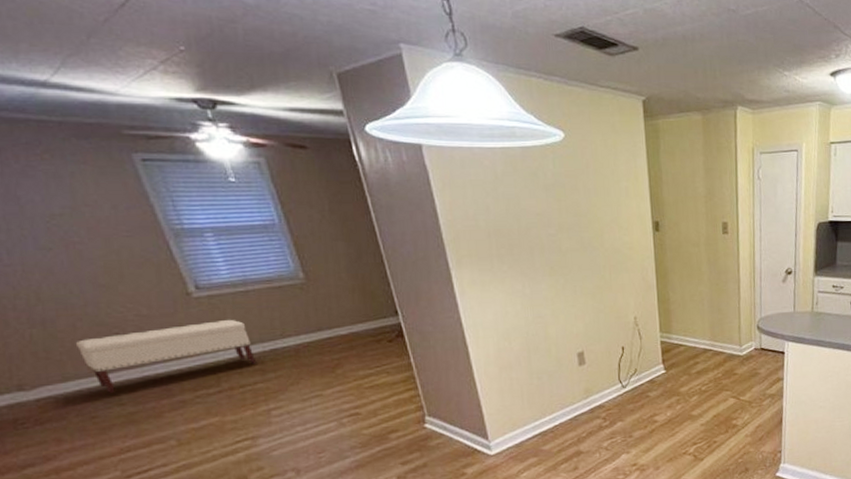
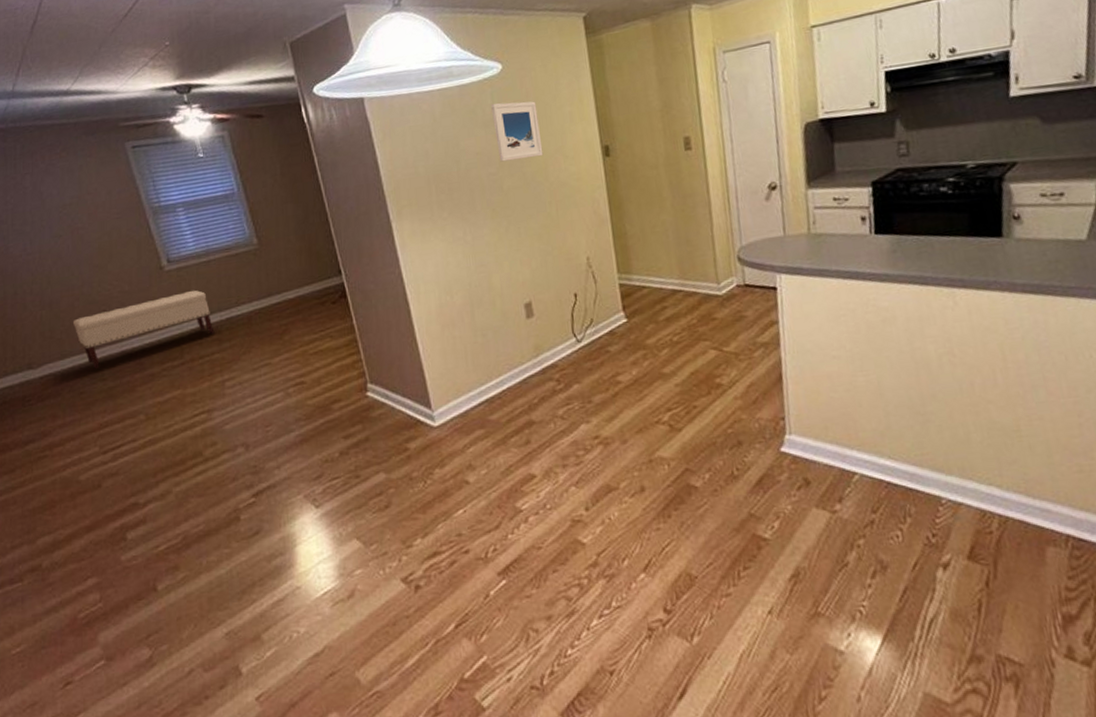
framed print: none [553,169,600,225] -> present [491,101,544,162]

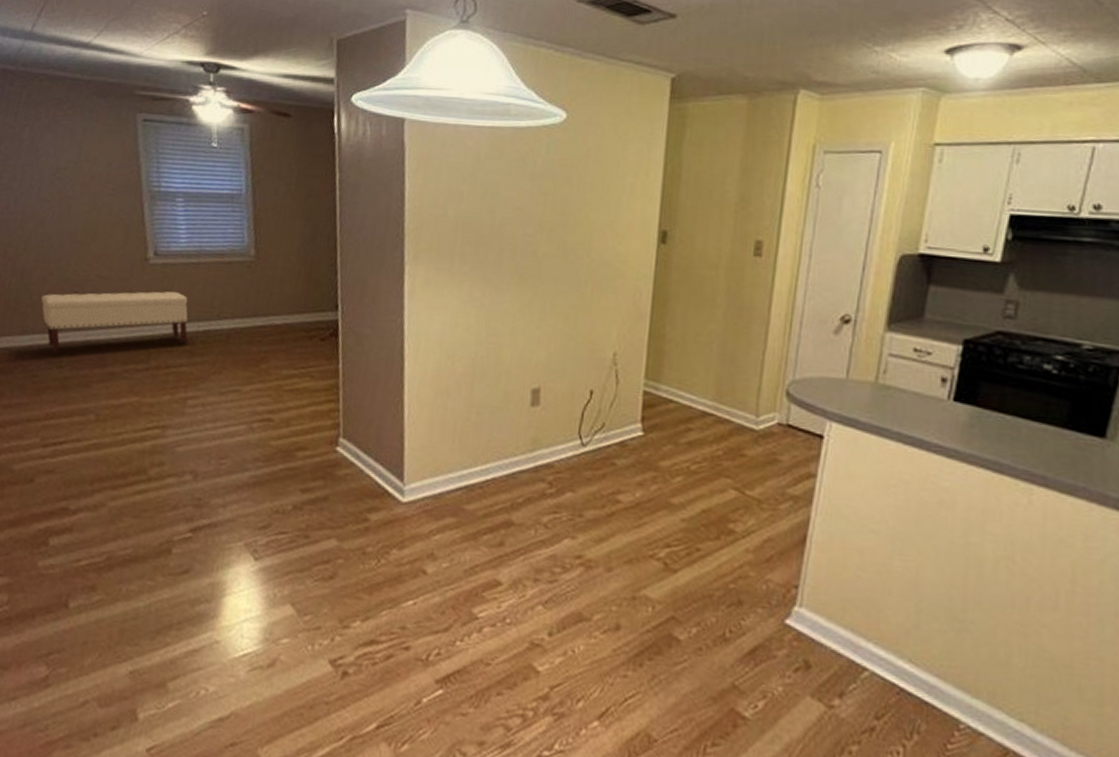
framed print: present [491,101,544,162] -> none [540,155,596,227]

